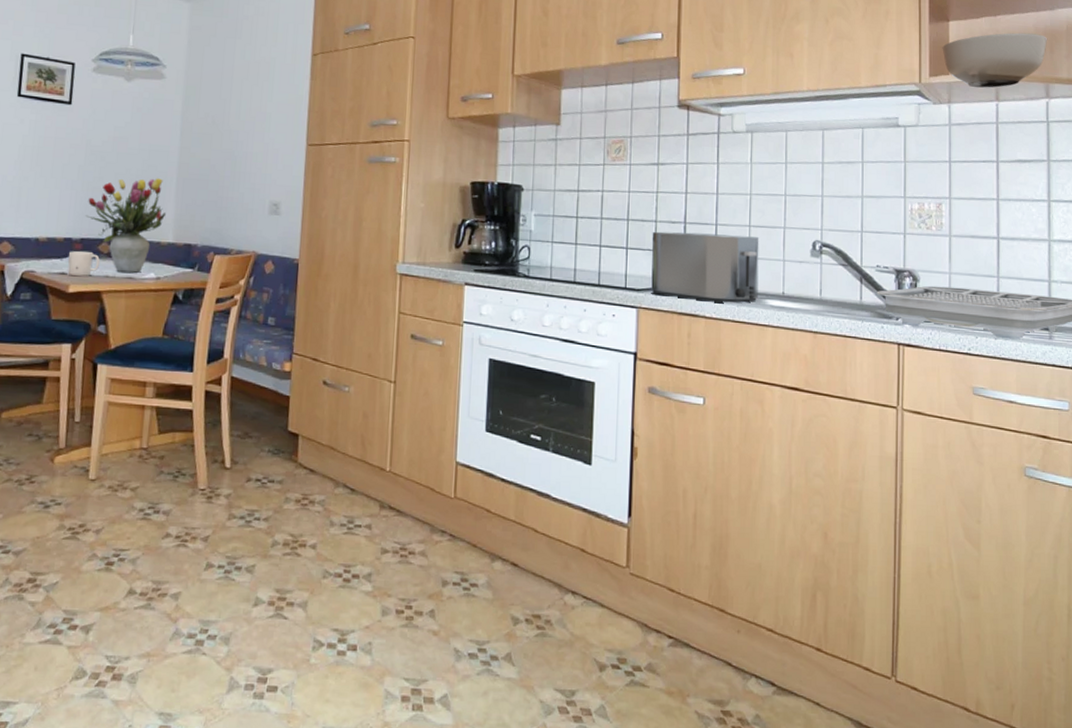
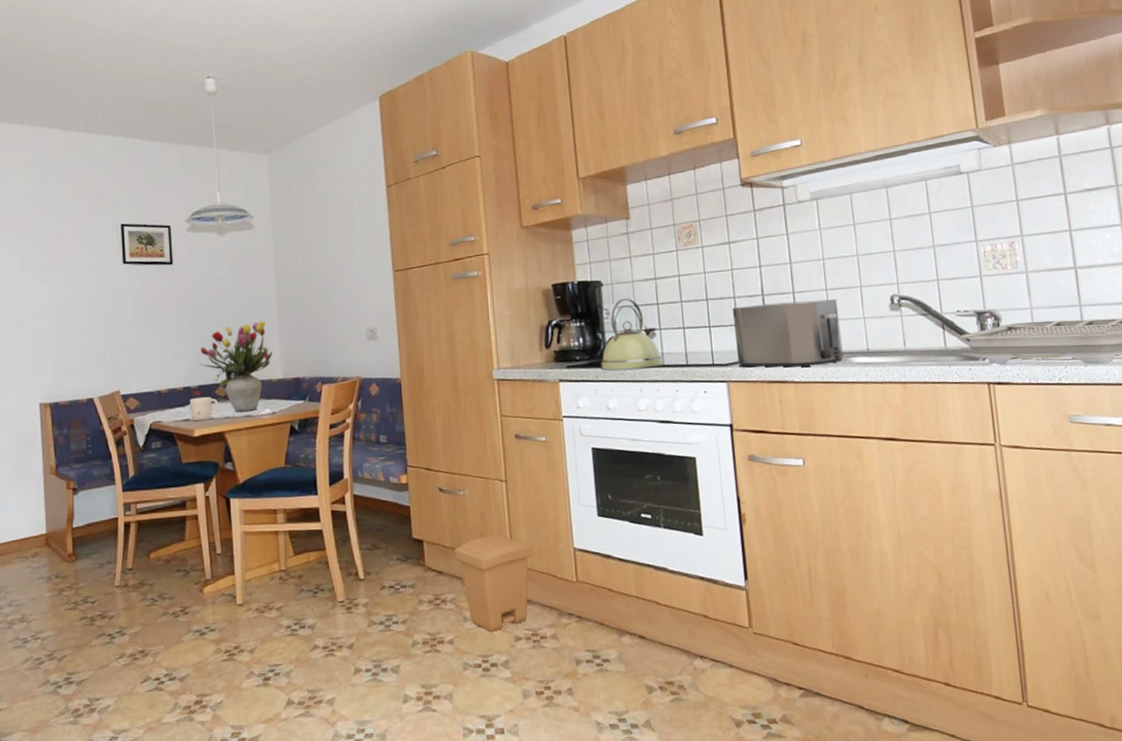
trash can: none [330,438,413,541] -> present [455,535,533,632]
kettle: none [509,206,576,284] -> present [600,298,665,372]
bowl: present [942,32,1048,88] -> none [995,63,1101,125]

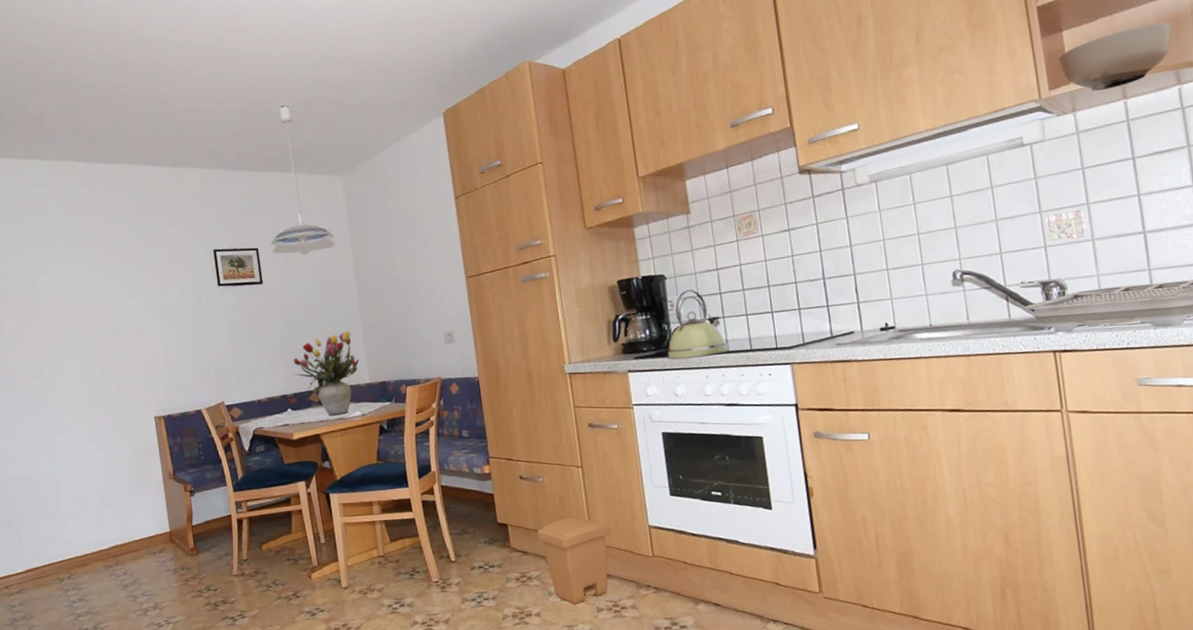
mug: present [189,396,219,422] -> none [286,403,314,426]
toaster: present [732,298,844,368] -> none [793,278,906,349]
bowl: none [995,63,1101,125] -> present [1058,22,1172,91]

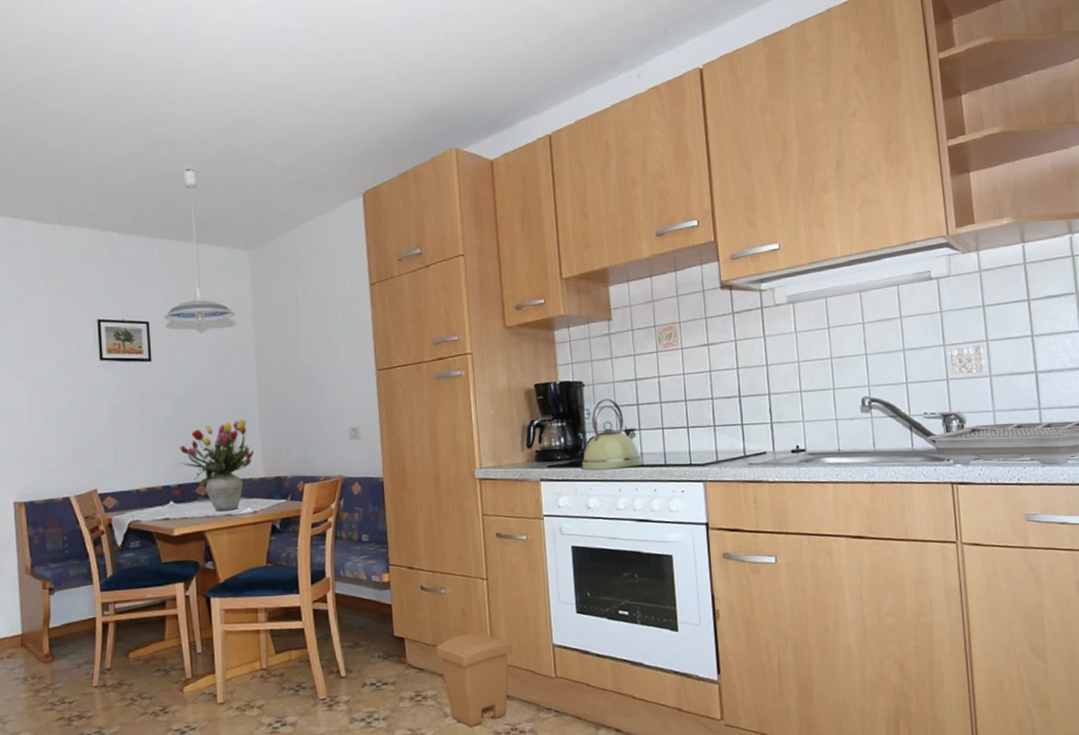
bowl: present [1058,22,1172,91] -> none [965,173,1066,232]

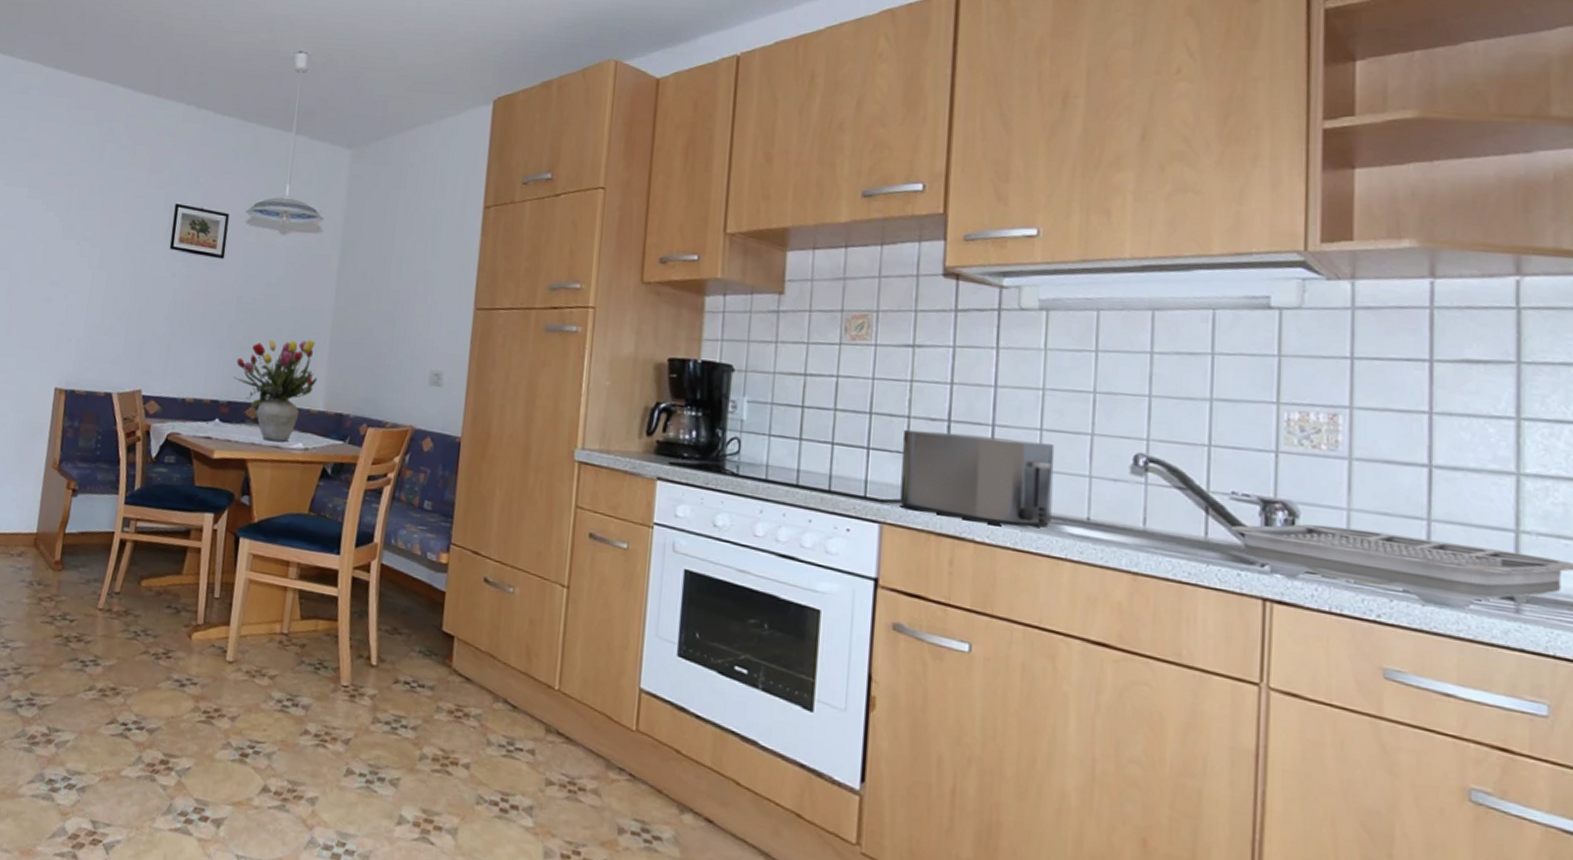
trash can: present [436,632,513,727] -> none [489,648,587,767]
kettle: present [580,398,644,471] -> none [712,391,799,487]
toaster: none [709,400,816,468] -> present [900,429,1055,528]

